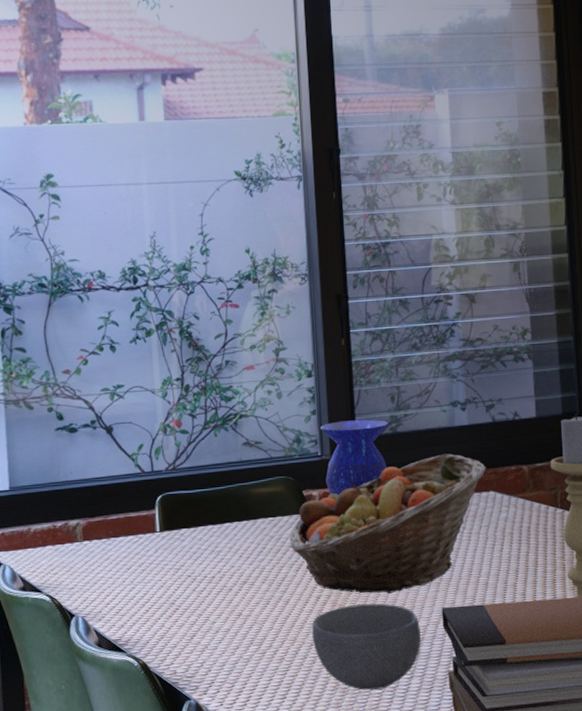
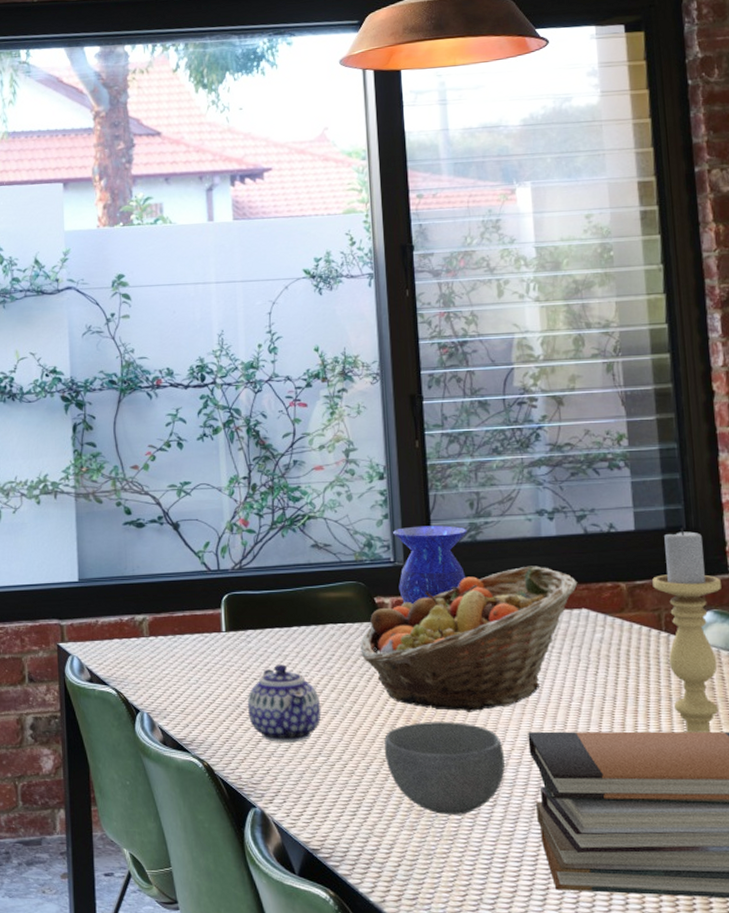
teapot: none [181,560,253,636] -> present [247,664,321,743]

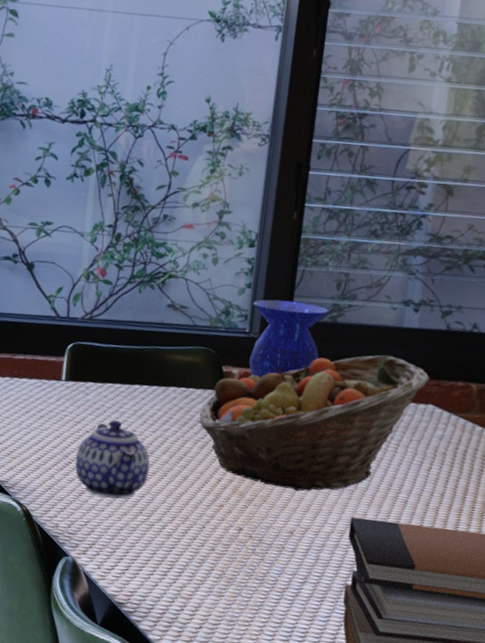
bowl: present [384,722,505,815] -> none [205,494,324,588]

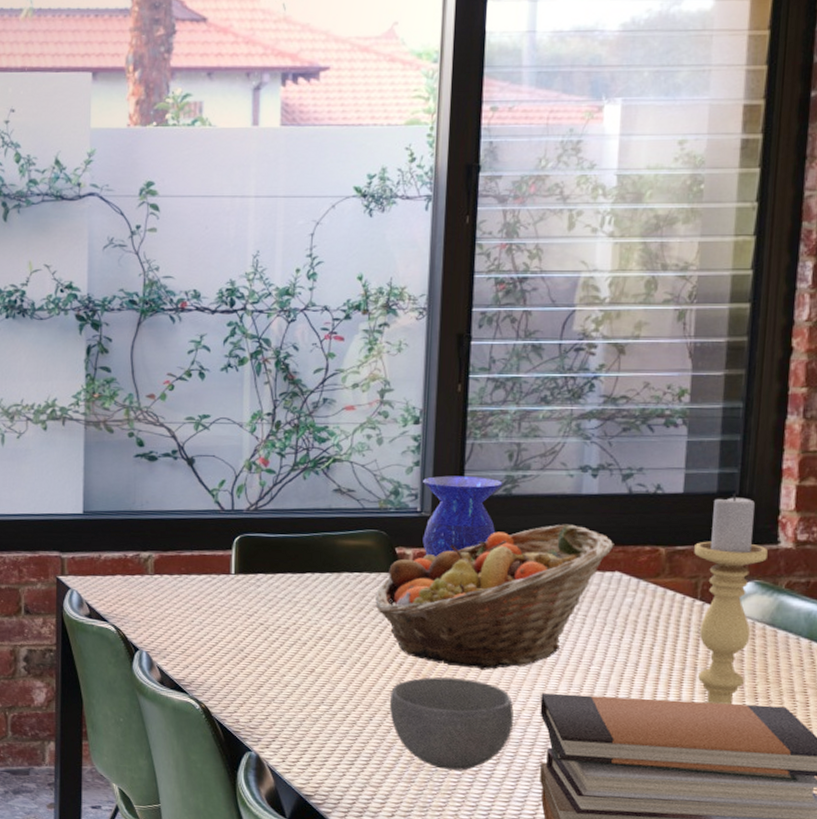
teapot: present [75,420,150,499] -> none [251,610,328,690]
bowl: none [205,494,324,588] -> present [389,677,514,771]

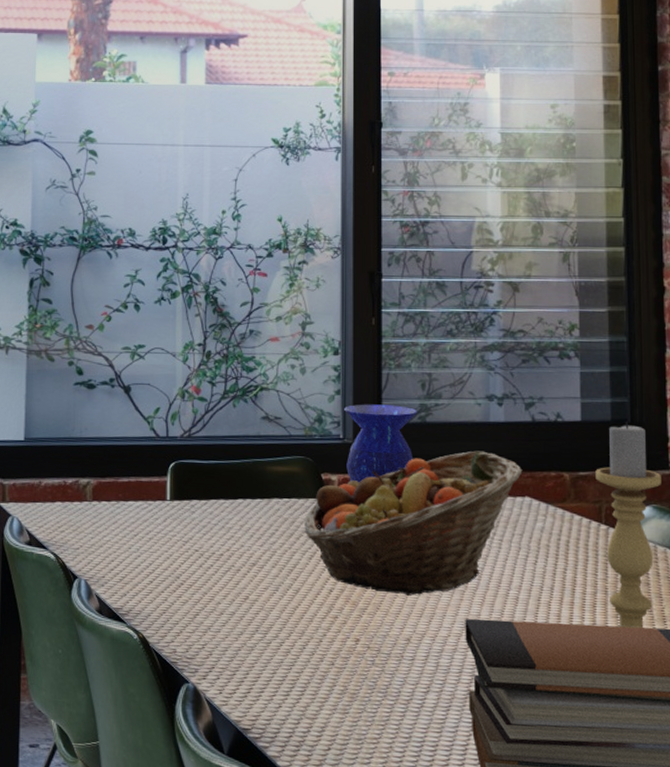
bowl: present [389,677,514,771] -> none [321,603,440,700]

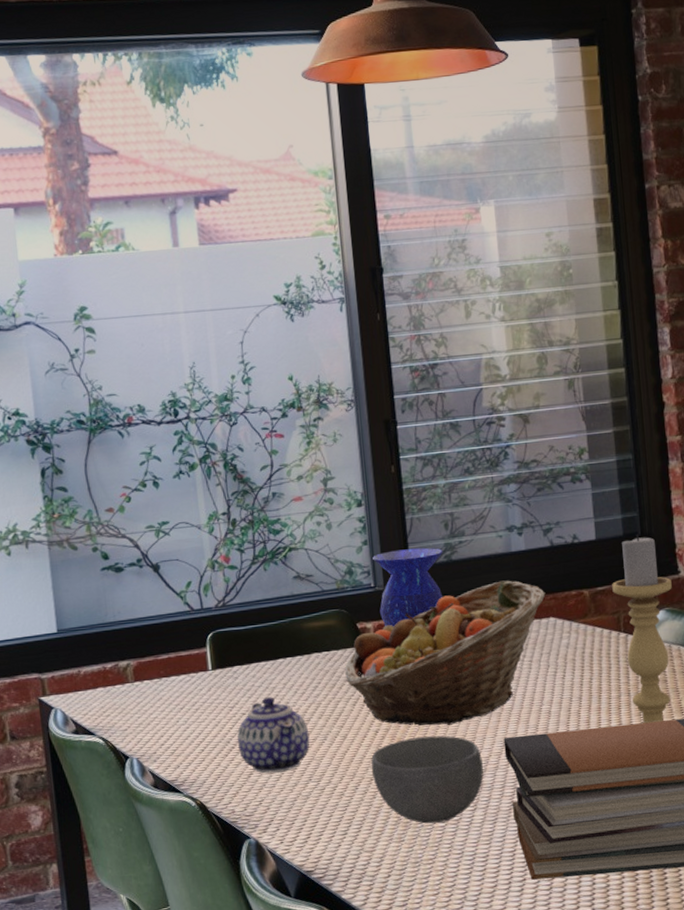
teapot: none [187,537,261,618] -> present [237,697,310,774]
bowl: none [321,603,440,700] -> present [371,735,484,824]

